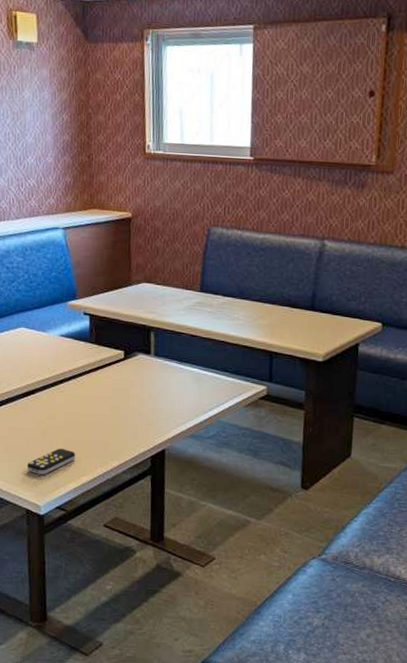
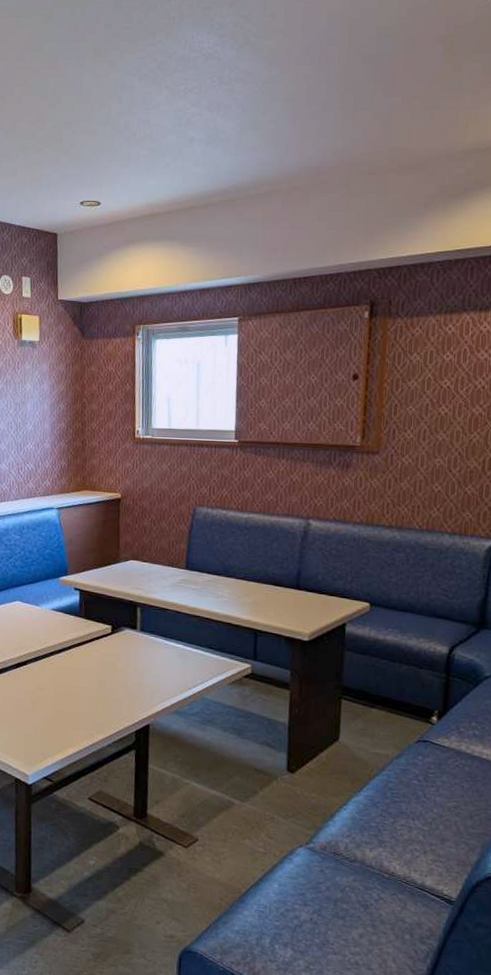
remote control: present [27,449,76,475] -> none [17,719,63,744]

